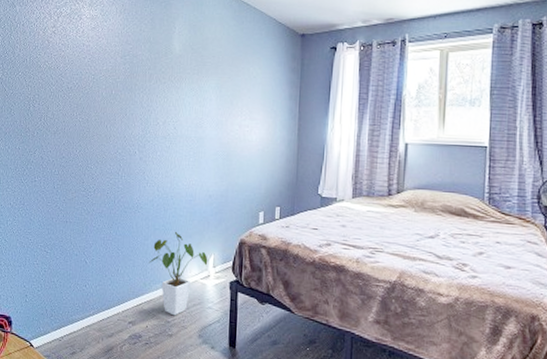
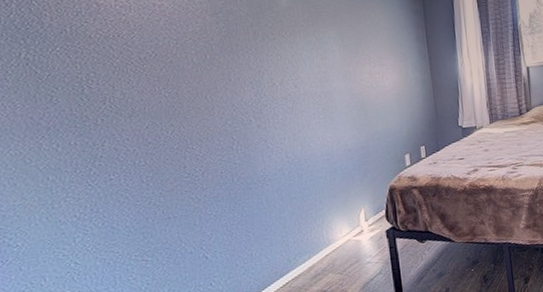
house plant: present [149,232,208,316] -> none [289,196,359,283]

